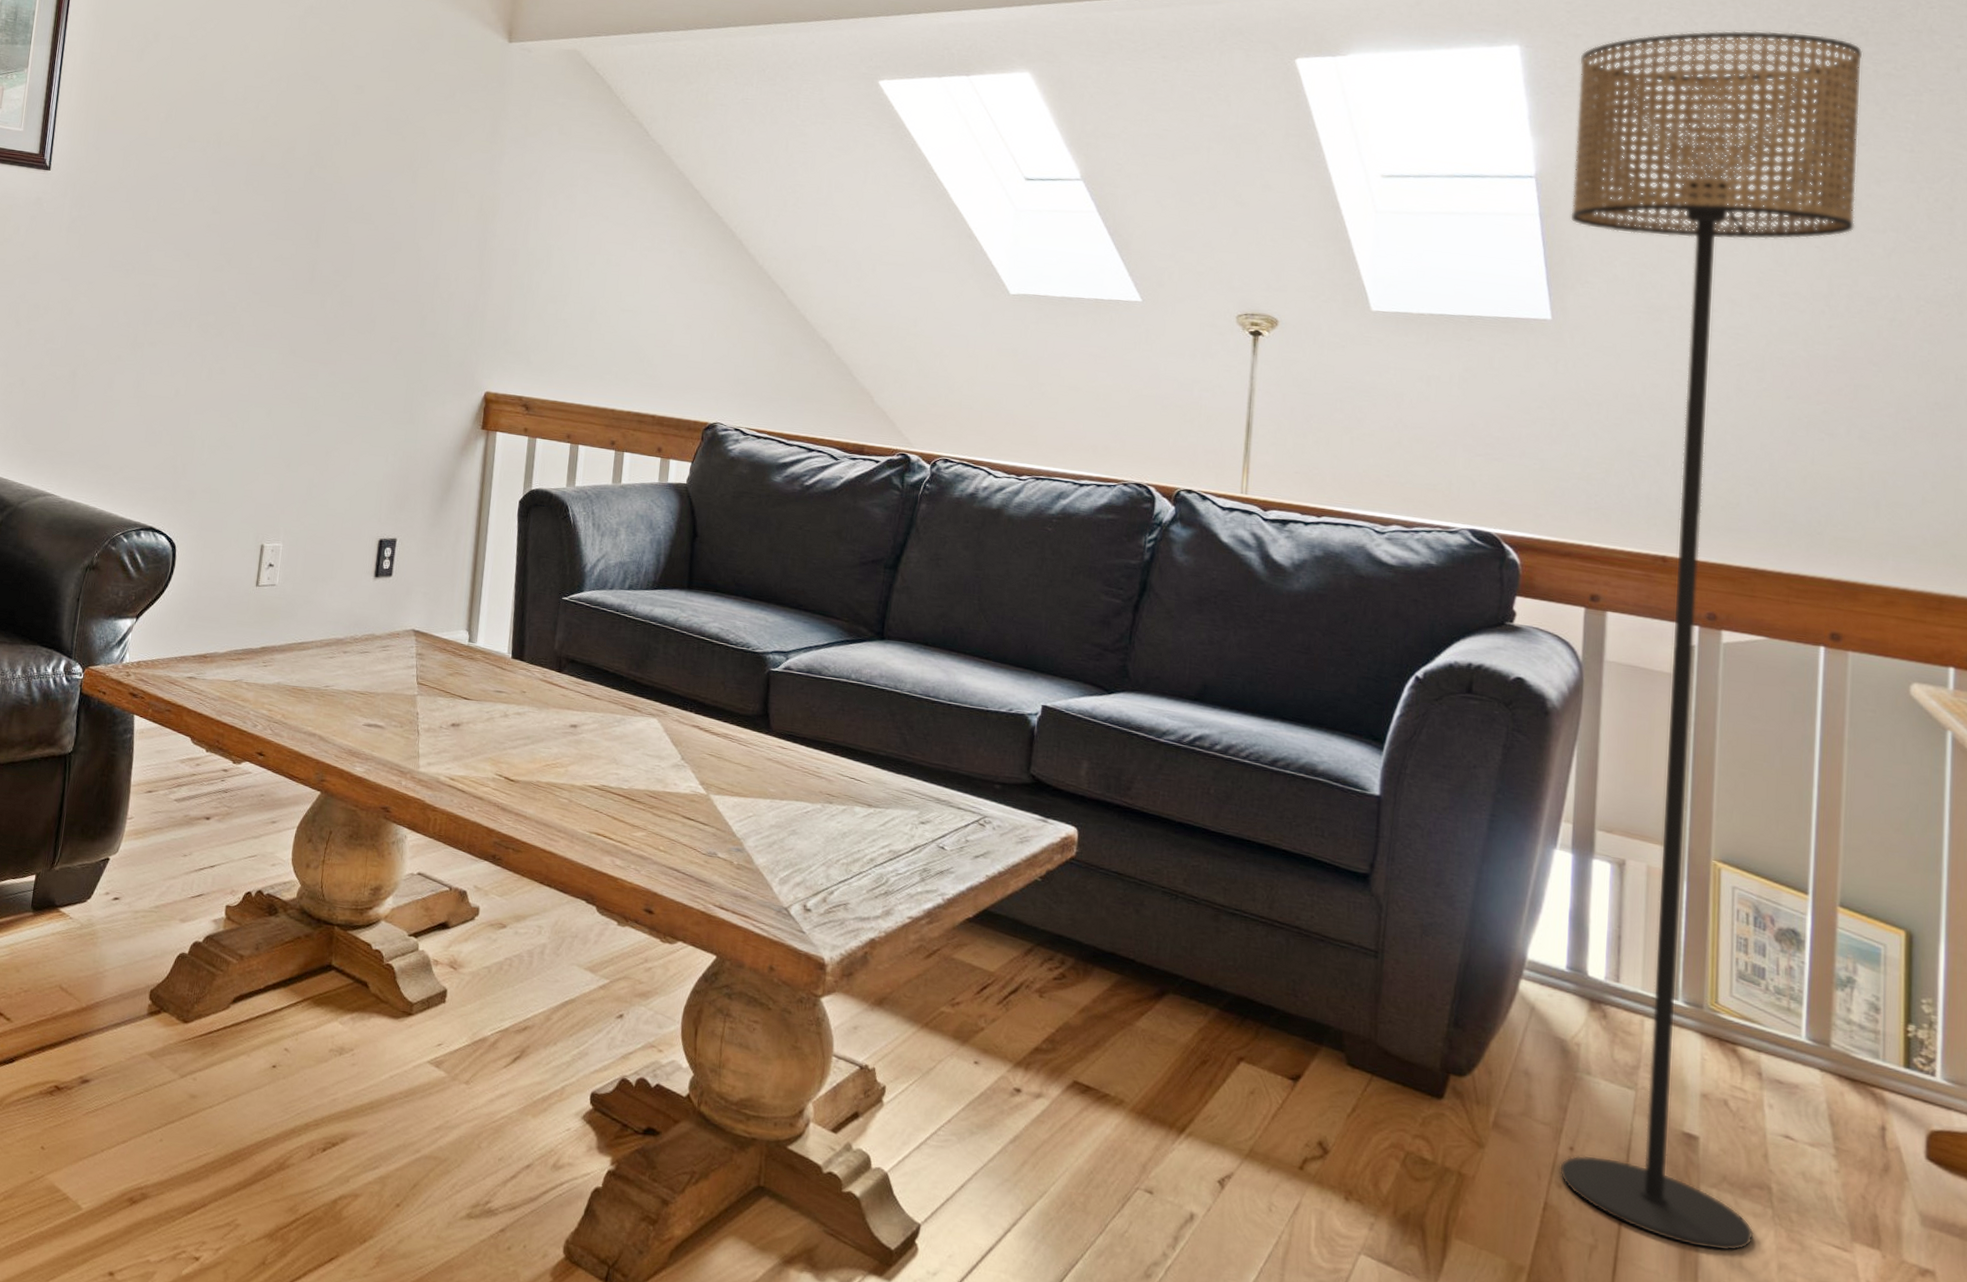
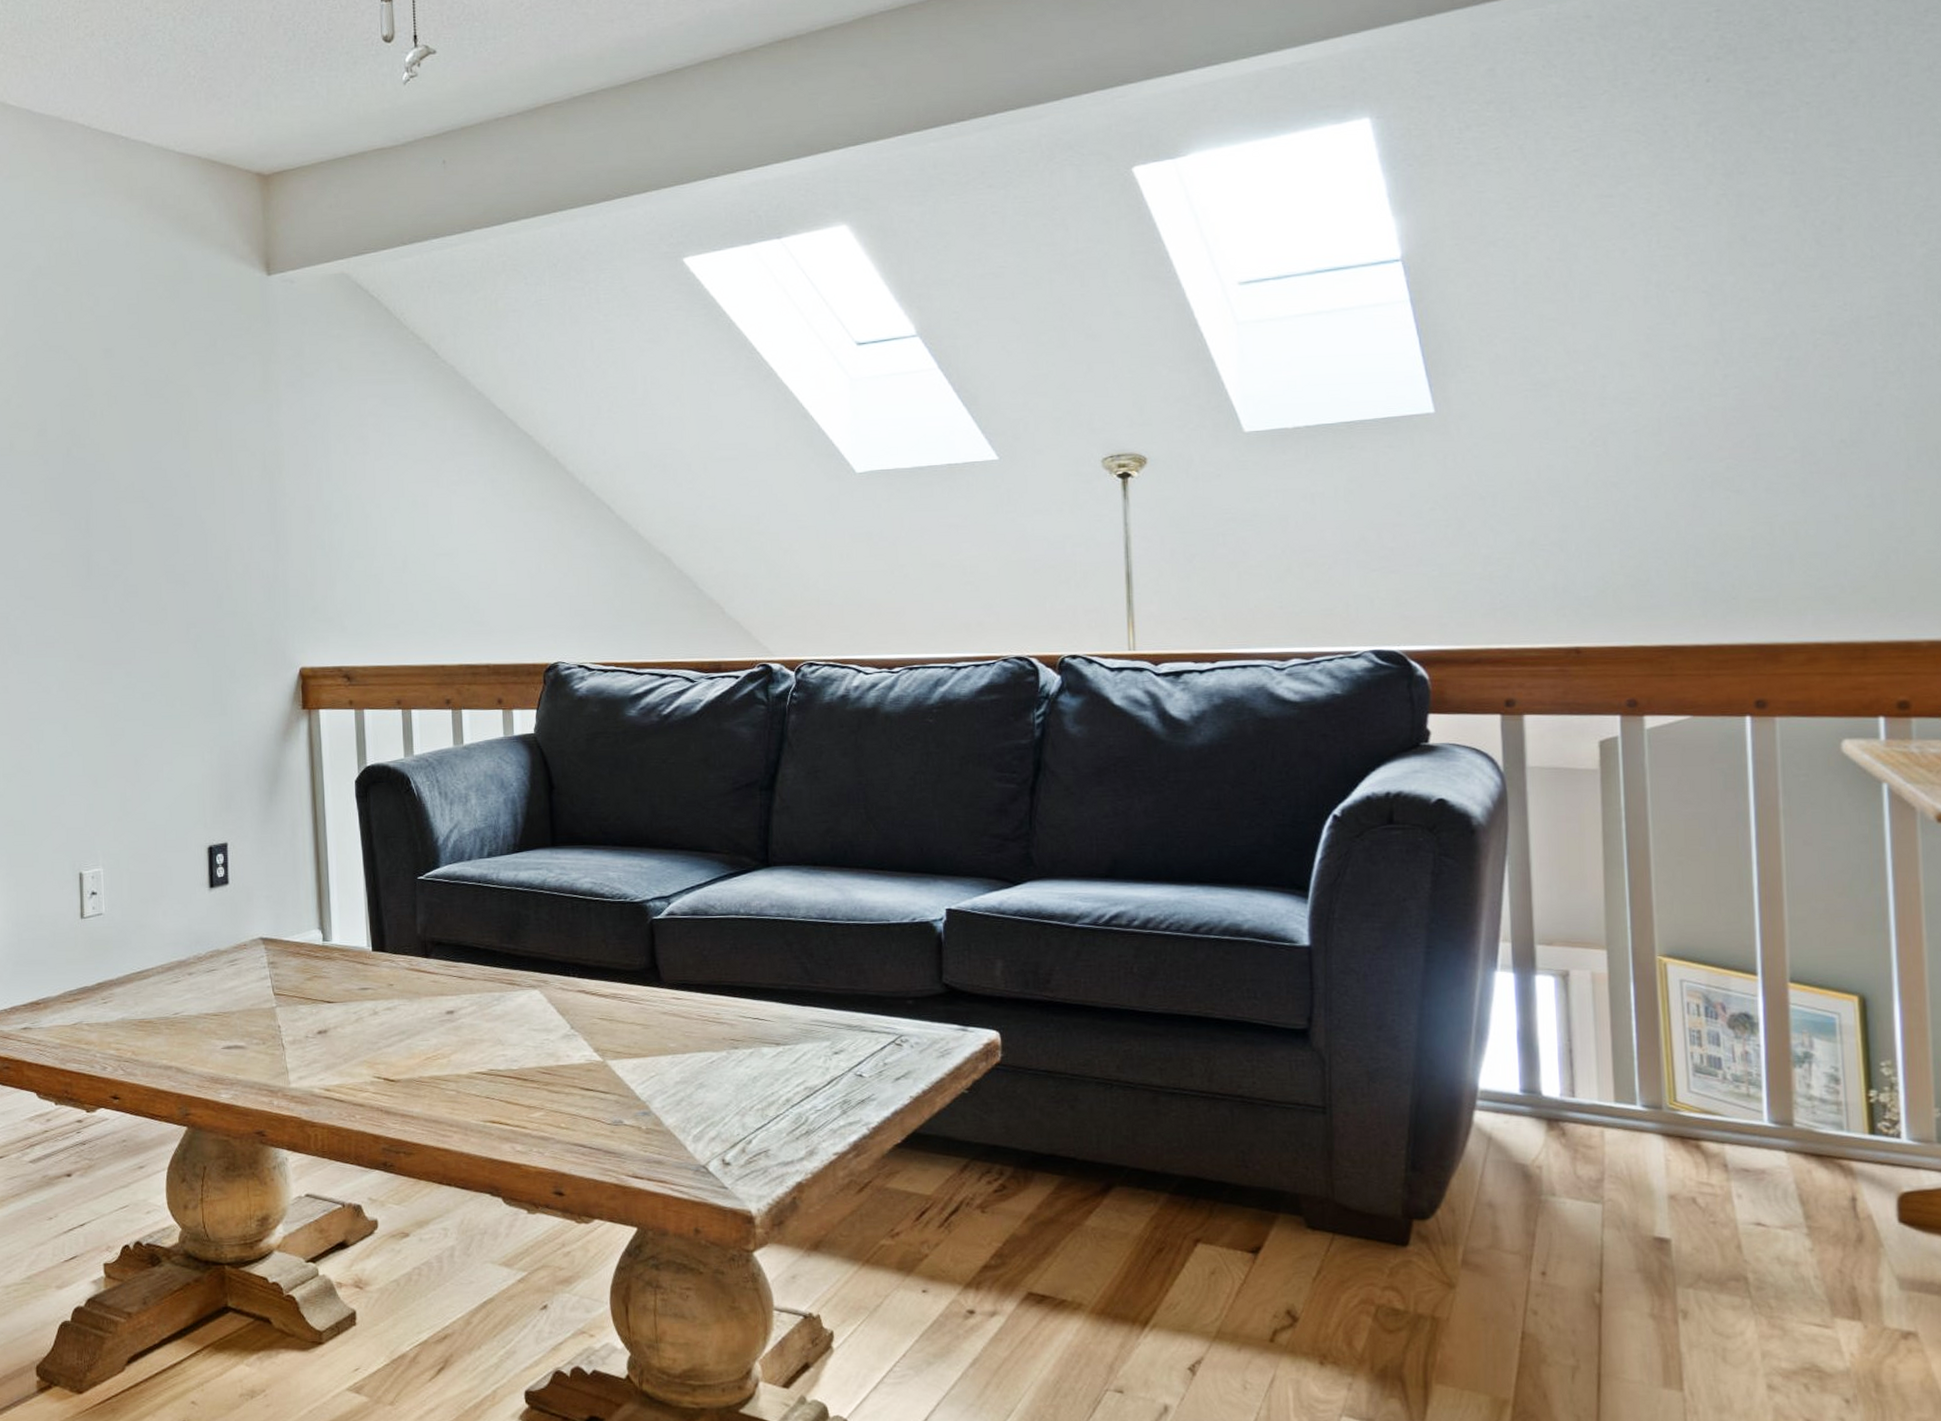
floor lamp: present [1559,30,1863,1252] -> none [1434,59,1742,1351]

